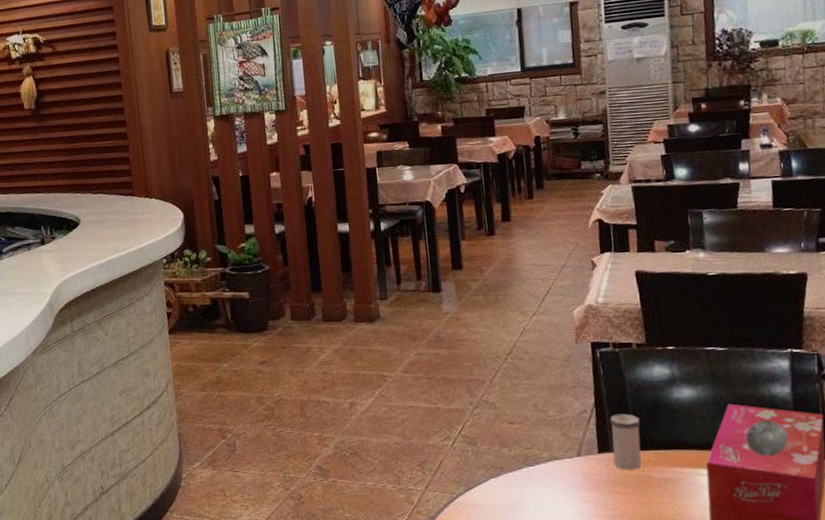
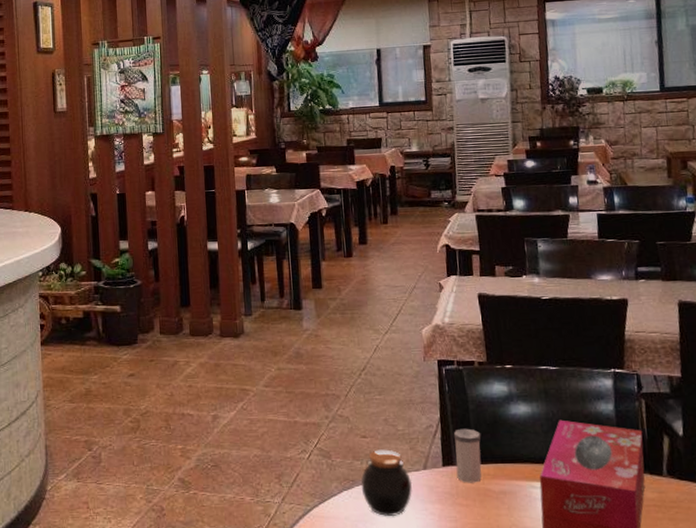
jar: none [509,436,566,505] -> present [361,449,413,517]

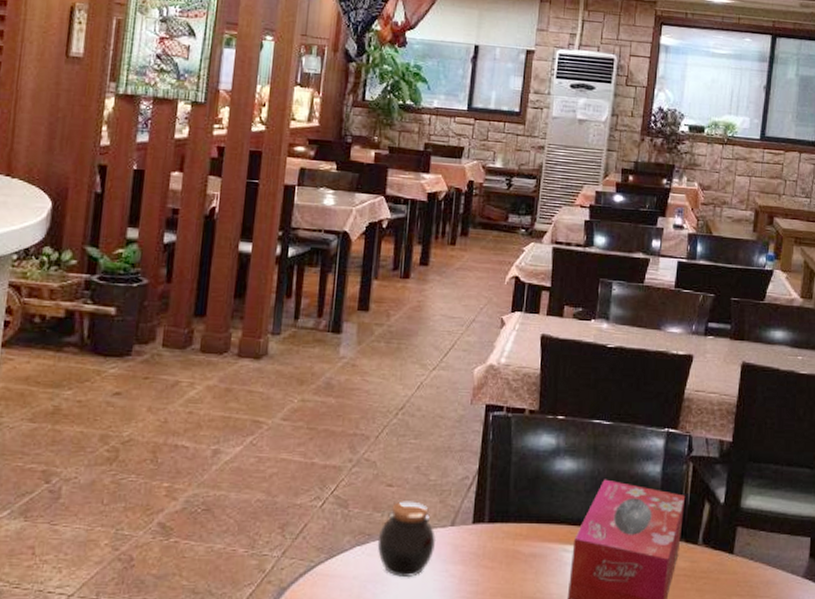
salt shaker: present [453,428,482,483] -> none [486,482,520,544]

